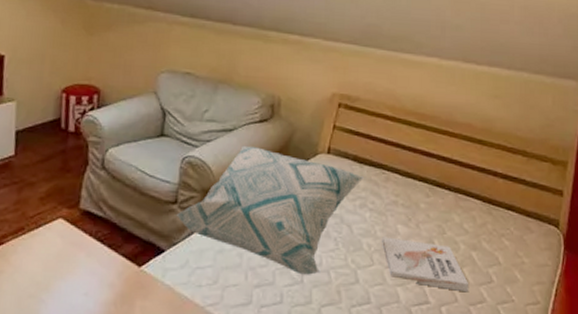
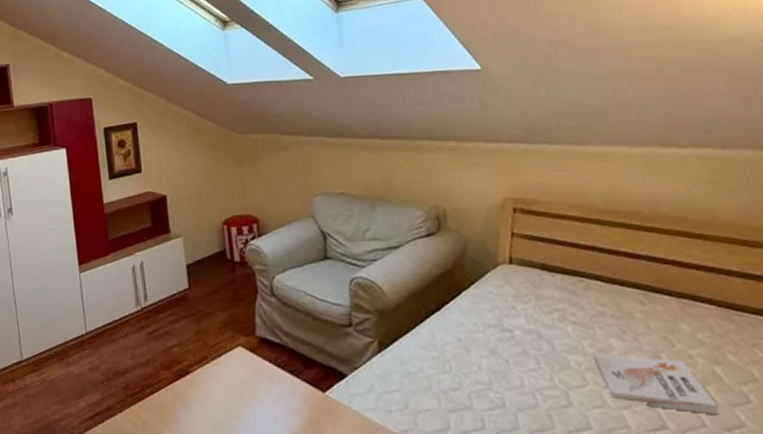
decorative pillow: present [175,145,364,275] -> none [352,262,558,398]

